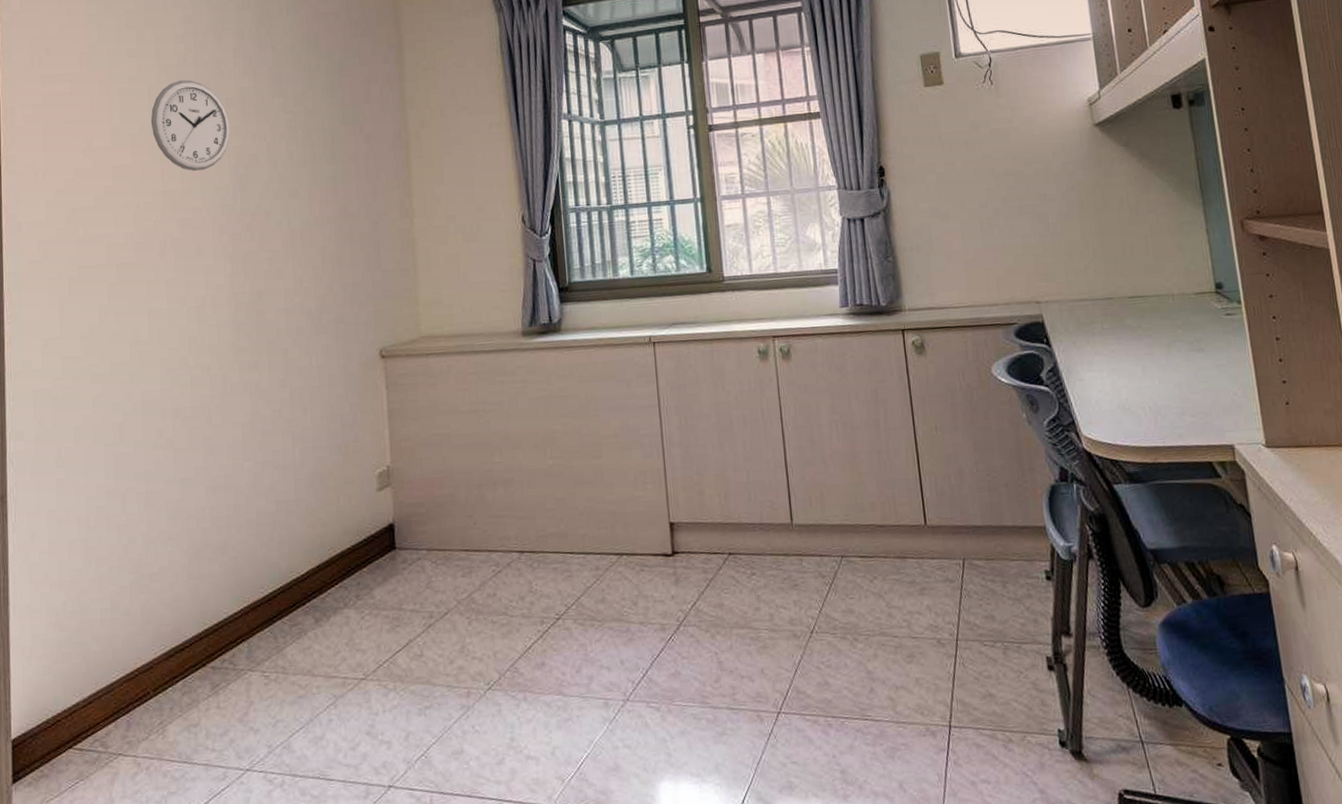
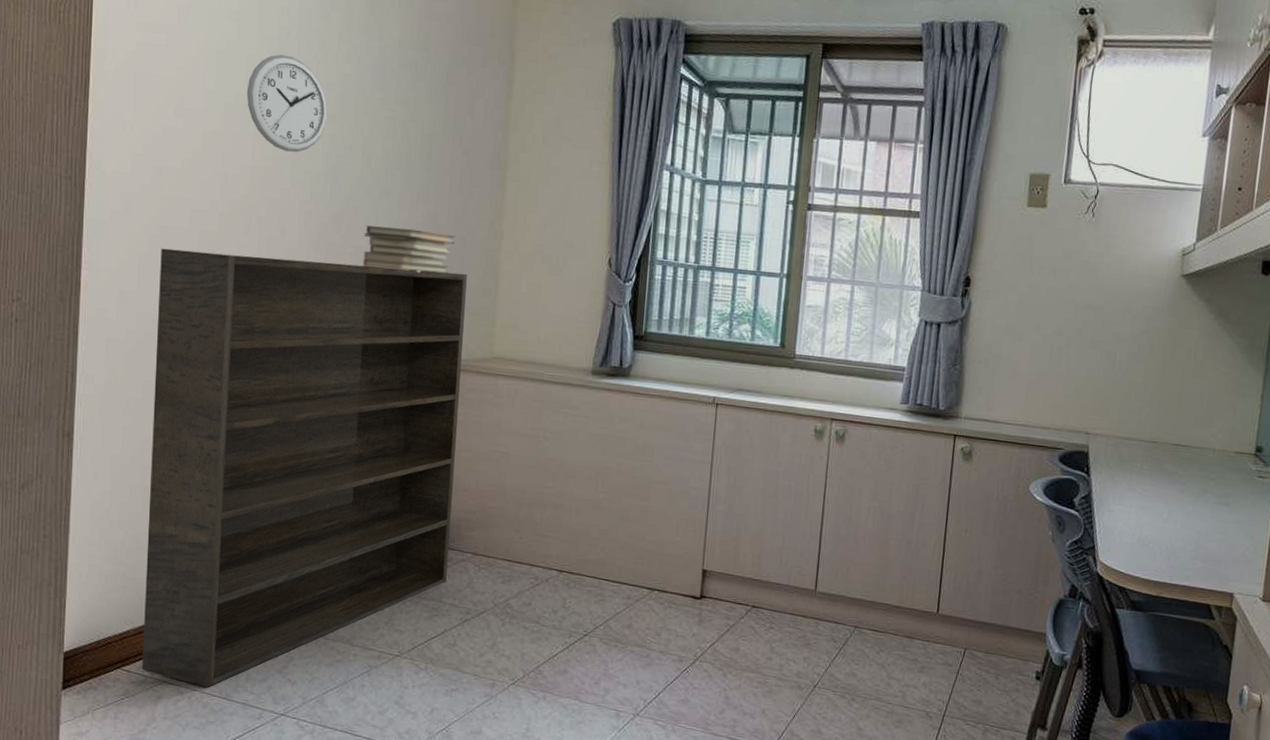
bookshelf: none [81,257,404,753] -> present [142,248,467,687]
book stack: none [277,222,368,269] -> present [362,225,456,273]

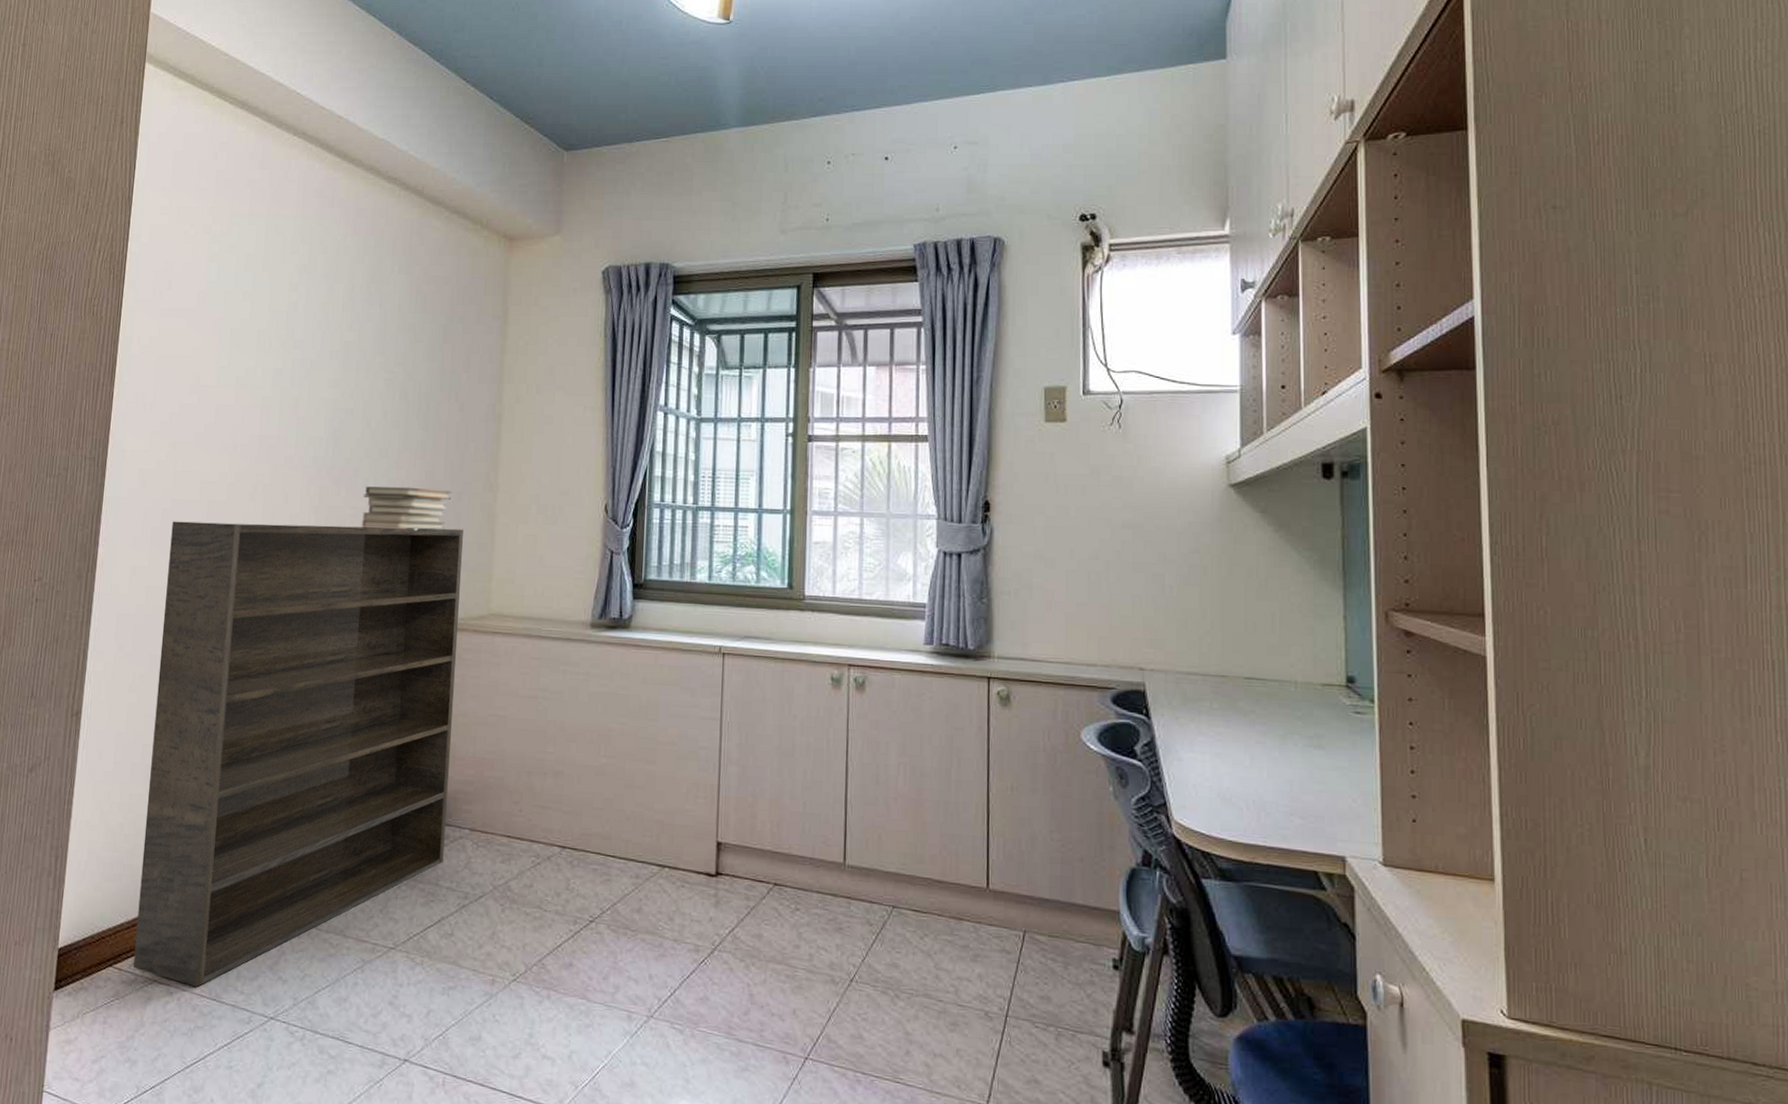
wall clock: present [246,54,328,152] -> none [256,327,331,419]

